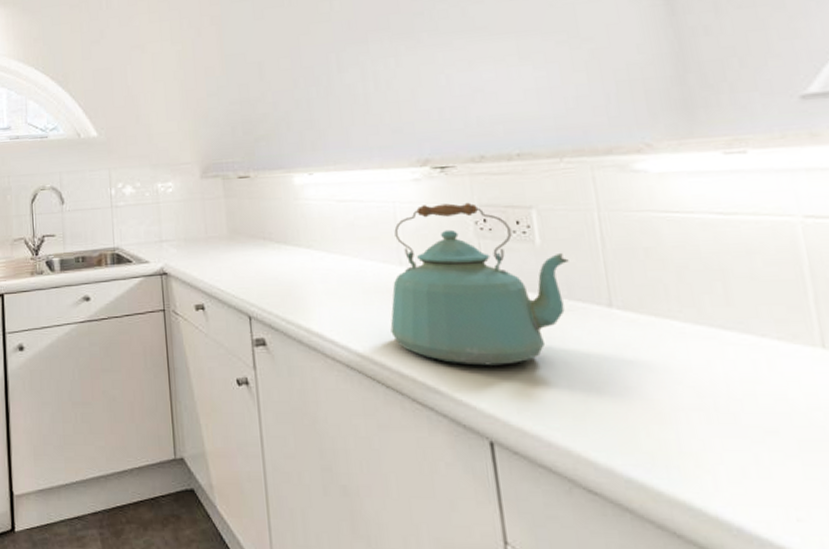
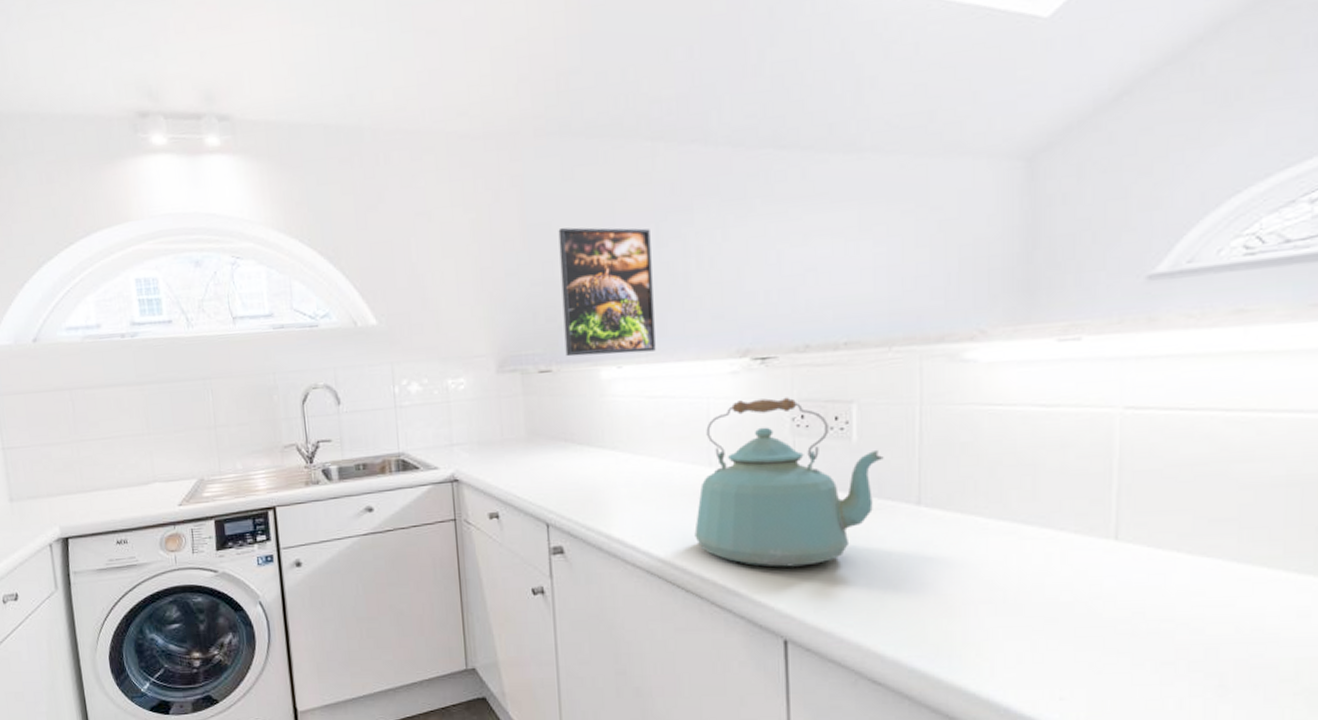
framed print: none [252,57,343,165] -> present [558,227,656,357]

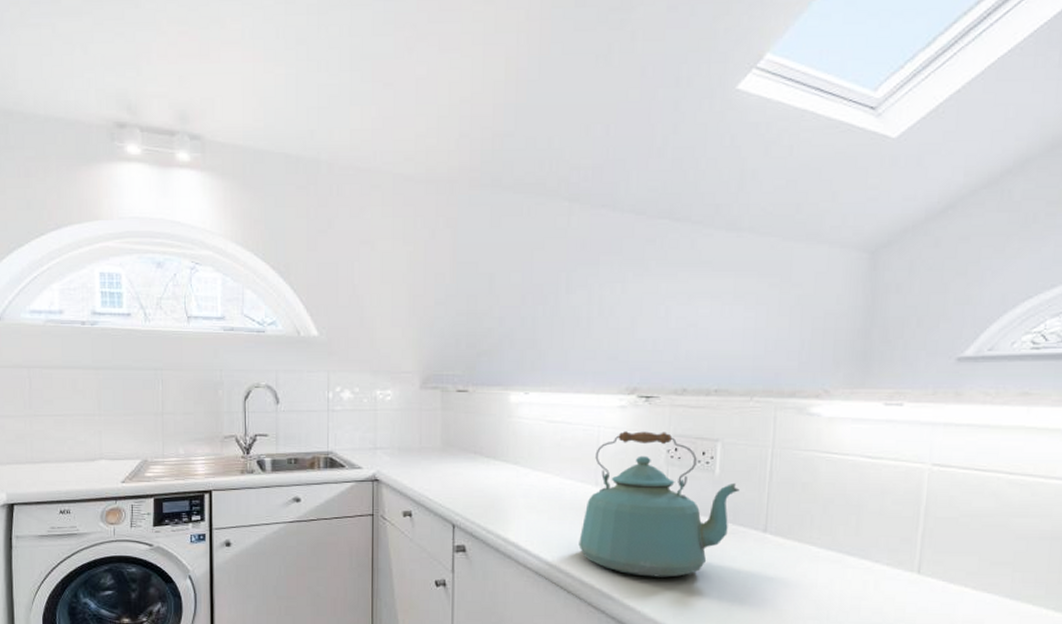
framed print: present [558,227,656,357] -> none [481,268,562,382]

